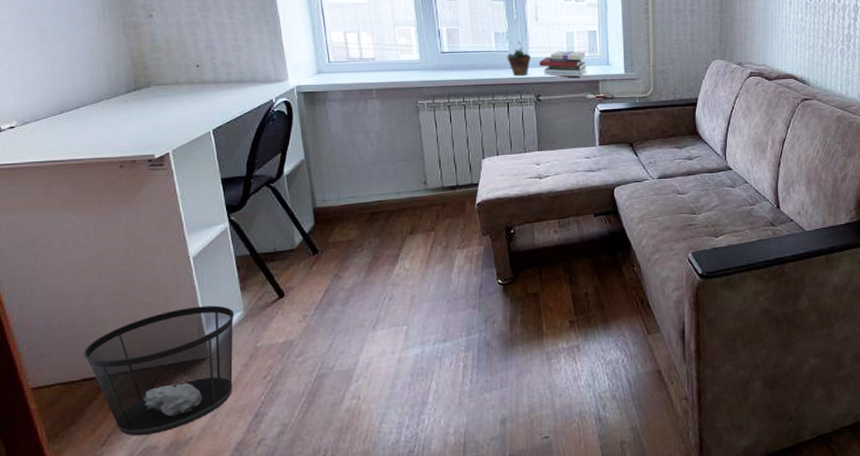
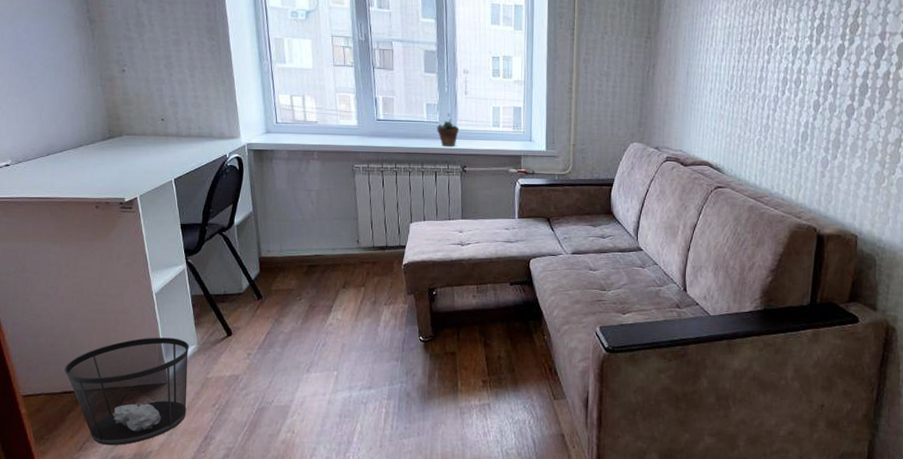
books: present [539,51,588,78] -> none [466,125,511,152]

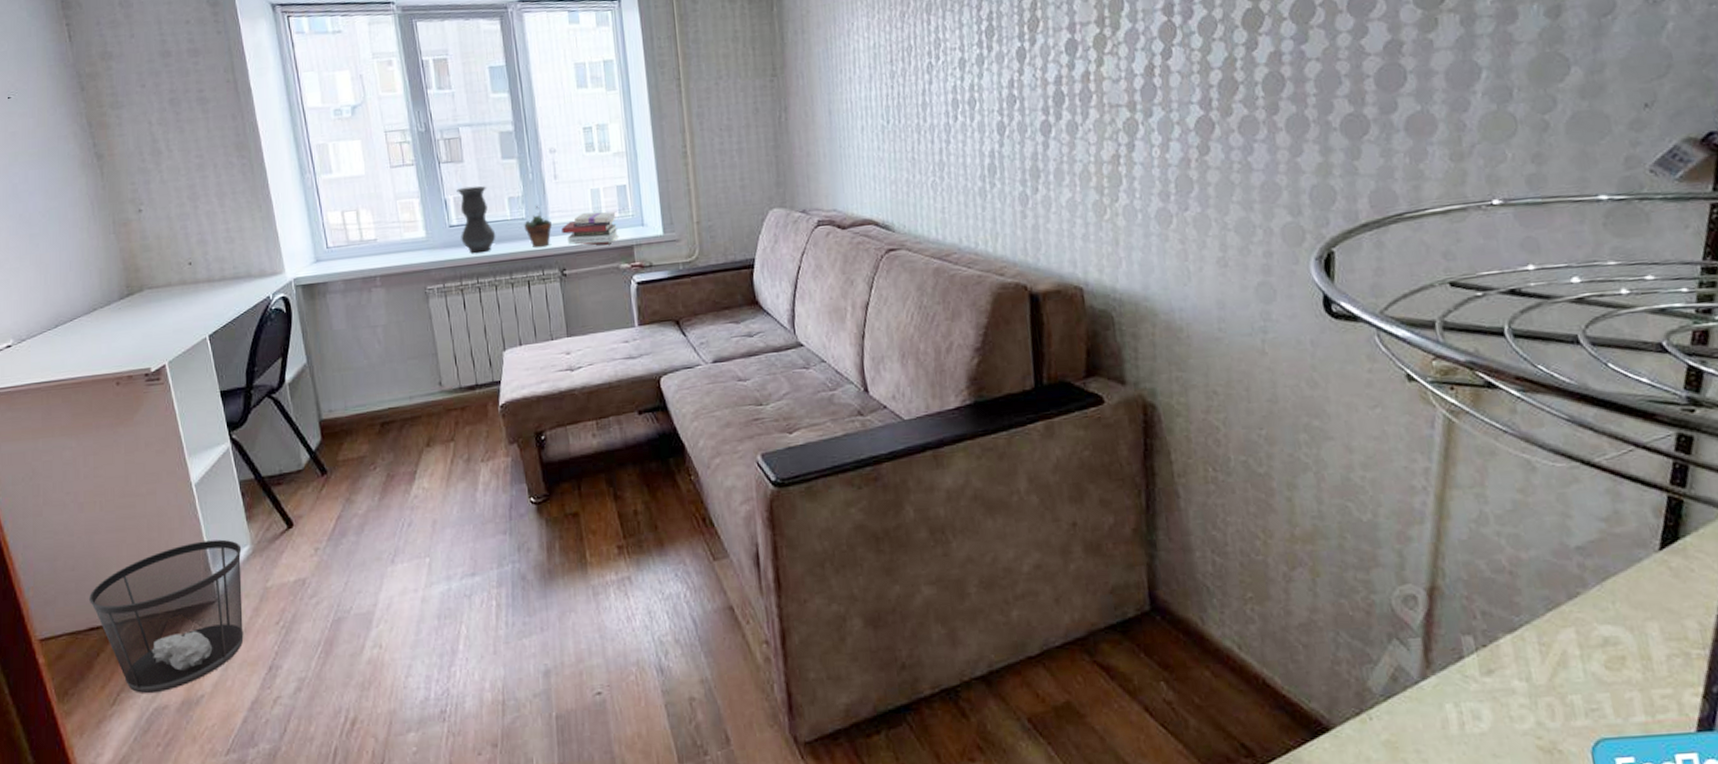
vase: none [385,90,414,144] -> present [456,185,496,253]
books: none [466,125,511,152] -> present [561,211,619,245]

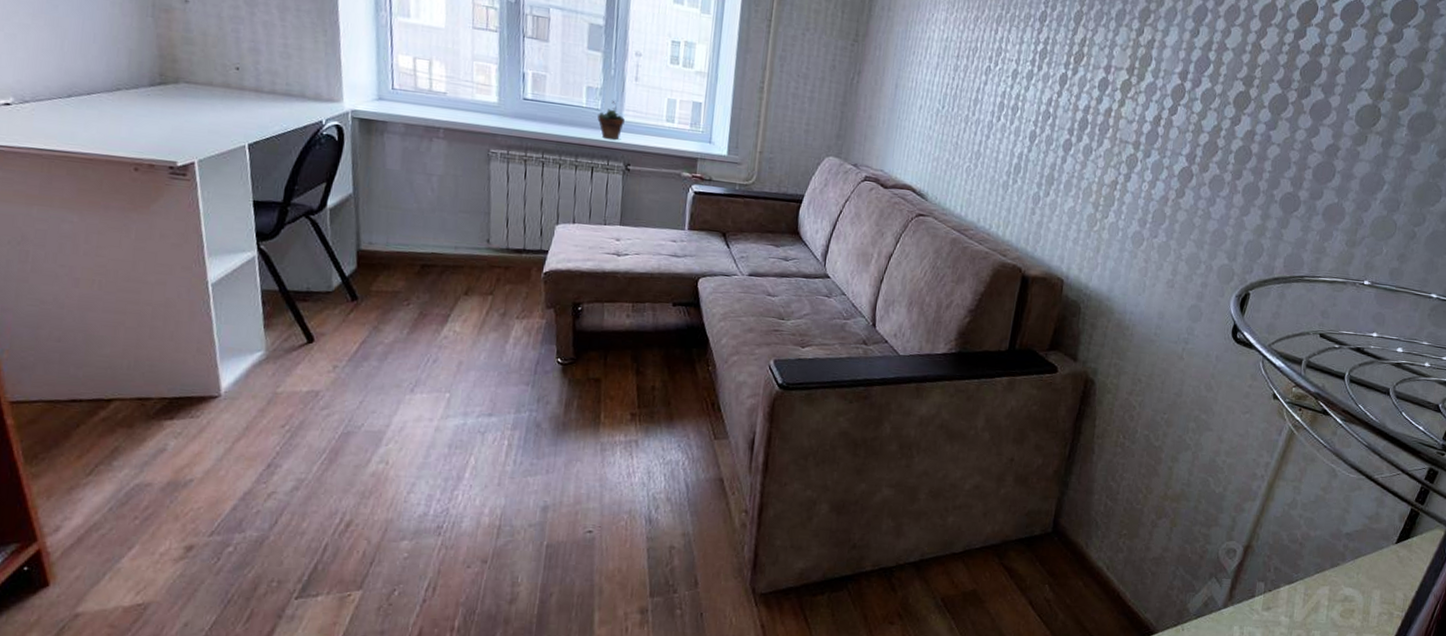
waste bin: present [88,539,244,694] -> none [73,338,255,471]
vase: present [456,185,496,253] -> none [533,65,569,131]
books: present [561,211,619,245] -> none [633,118,687,152]

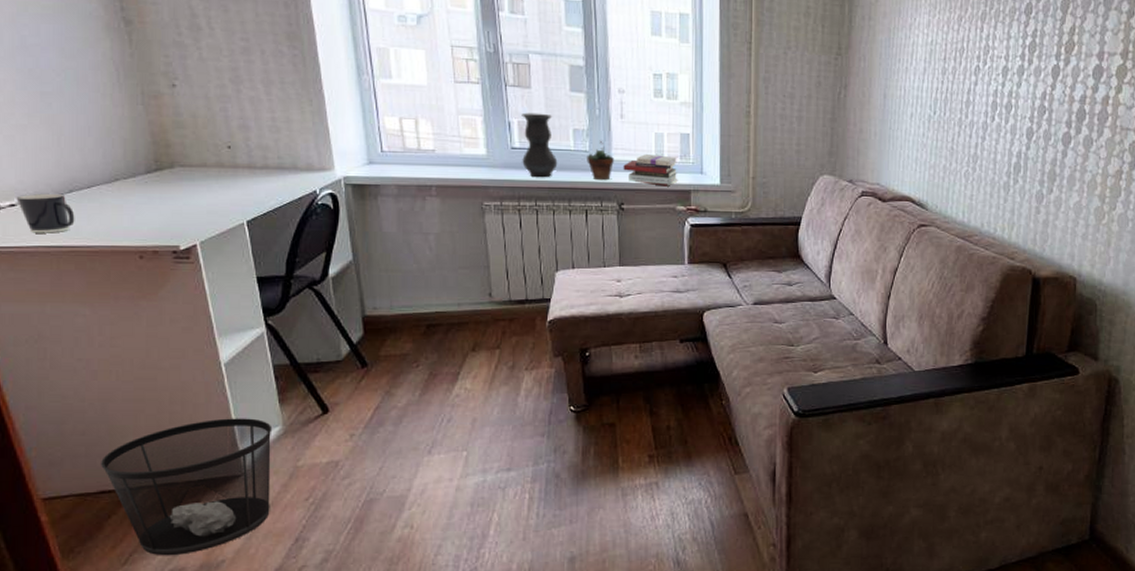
mug: none [12,94,72,136] -> present [16,193,75,233]
waste bin: none [73,338,255,471] -> present [100,418,273,556]
vase: none [533,65,569,131] -> present [521,112,558,177]
books: none [633,118,687,152] -> present [623,154,678,186]

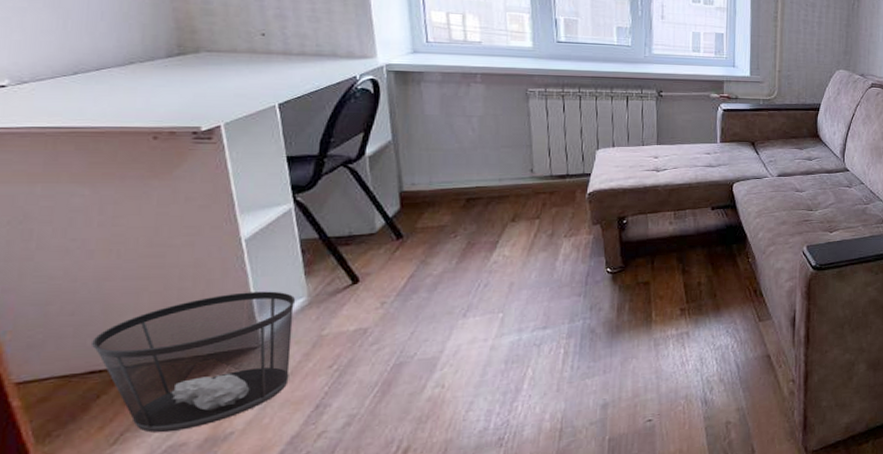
mug: present [16,193,75,233] -> none [7,75,79,114]
vase: present [521,112,558,177] -> none [567,11,602,67]
succulent plant: present [587,140,614,181] -> none [629,37,654,72]
books: present [623,154,678,186] -> none [663,50,713,77]

